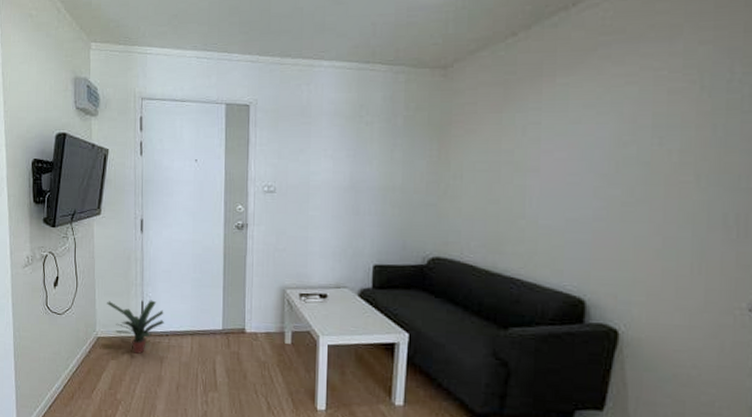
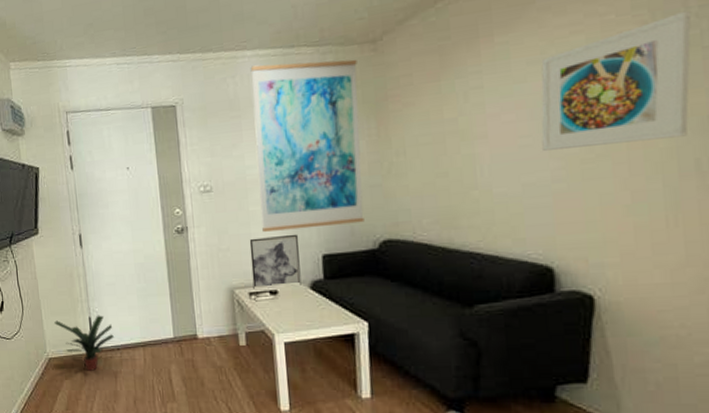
wall art: none [304,242,353,292] -> present [249,234,301,289]
wall art: none [319,76,427,239] -> present [250,59,365,232]
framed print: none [588,75,736,192] -> present [541,10,692,151]

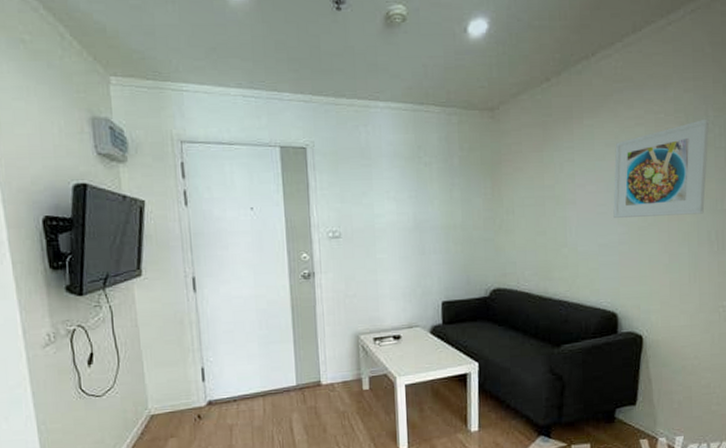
potted plant: present [54,315,114,371] -> none [159,365,230,426]
wall art: present [249,234,301,289] -> none [375,281,422,334]
wall art: present [250,59,365,232] -> none [382,117,479,279]

